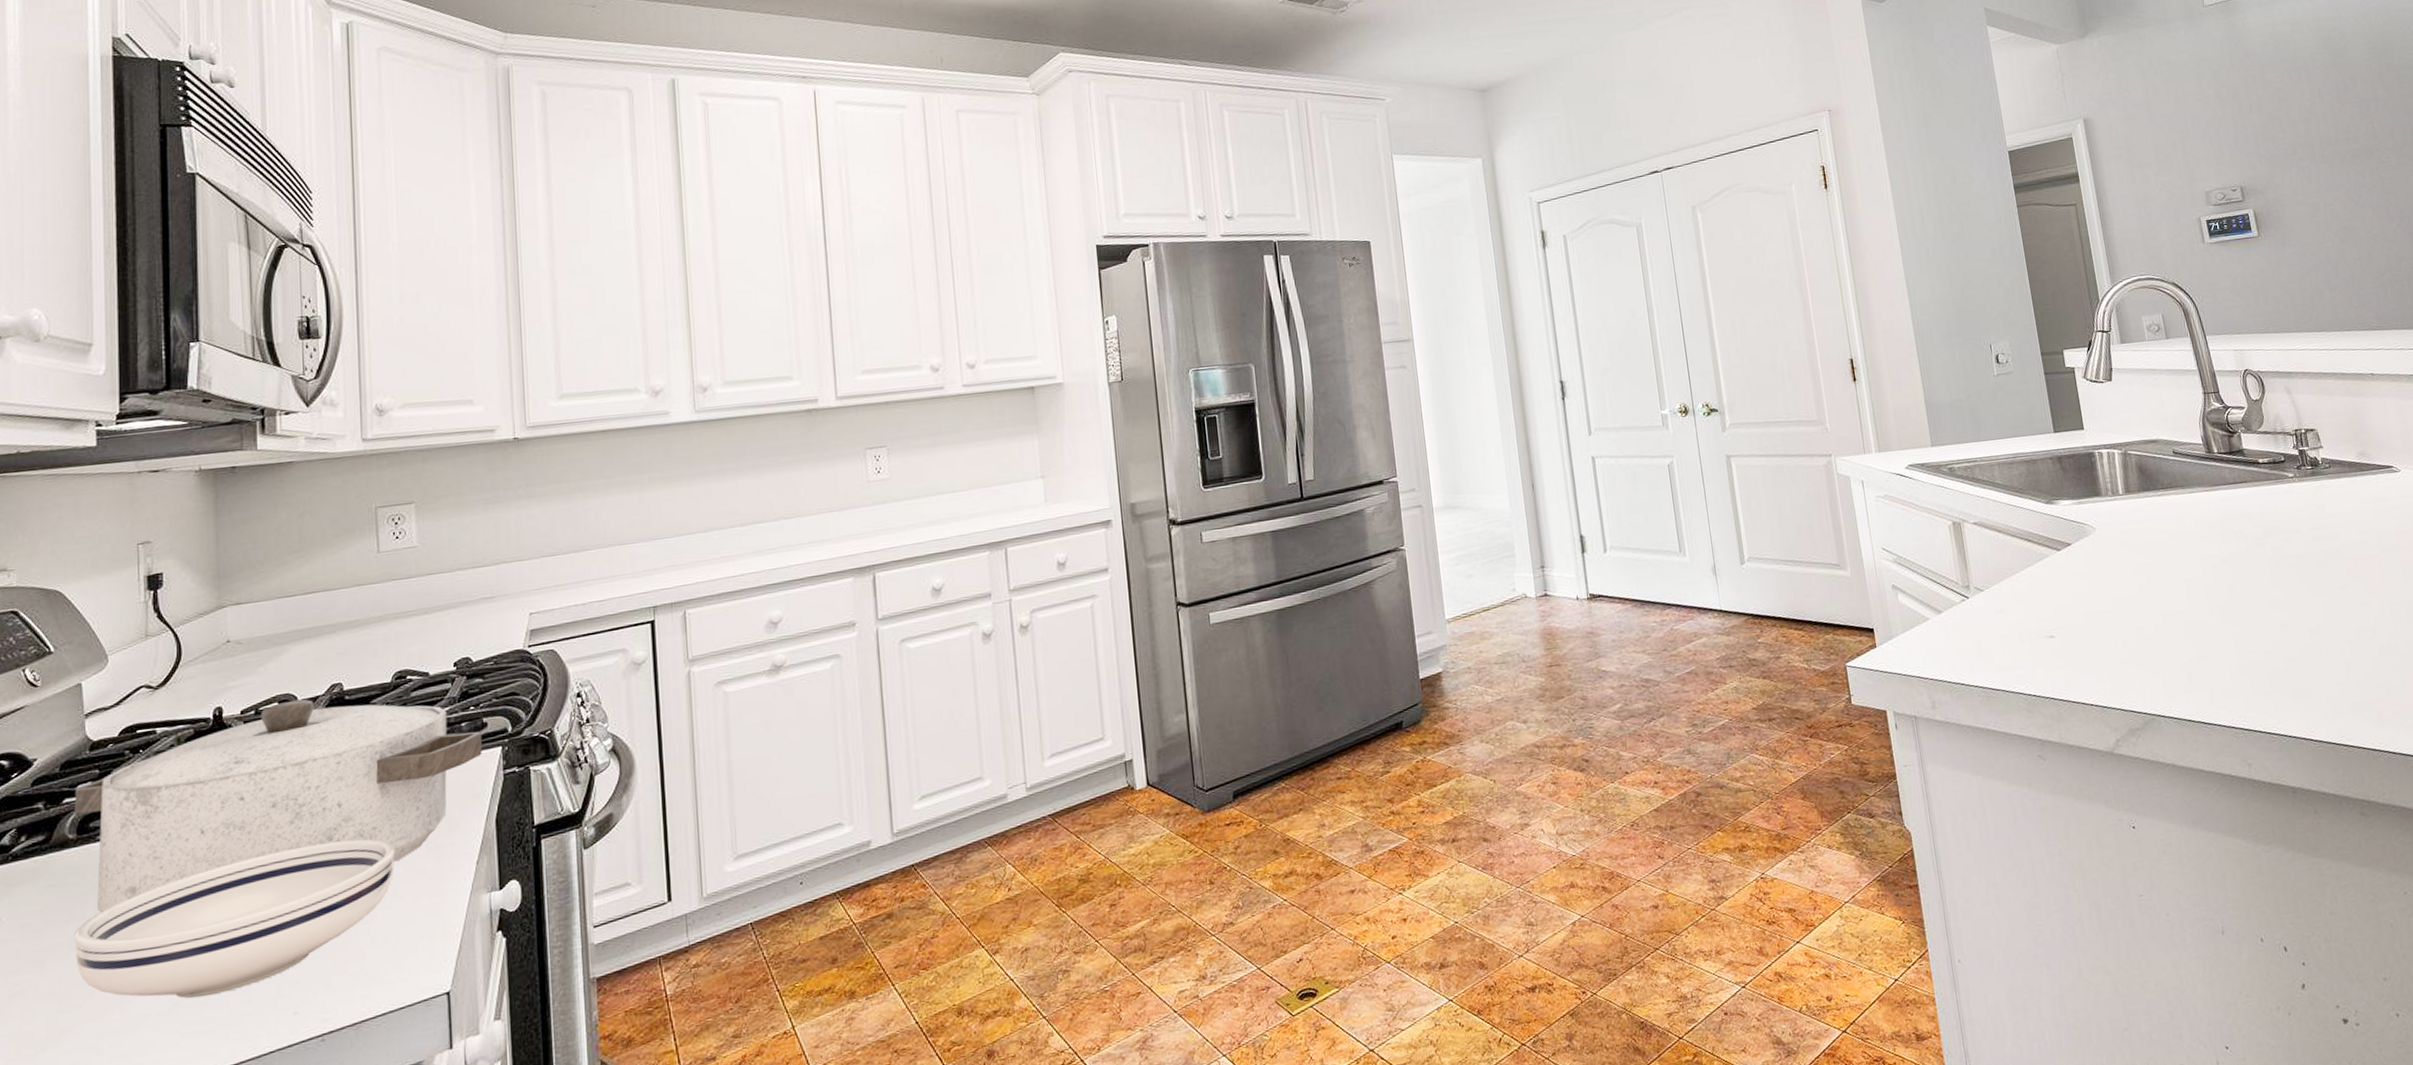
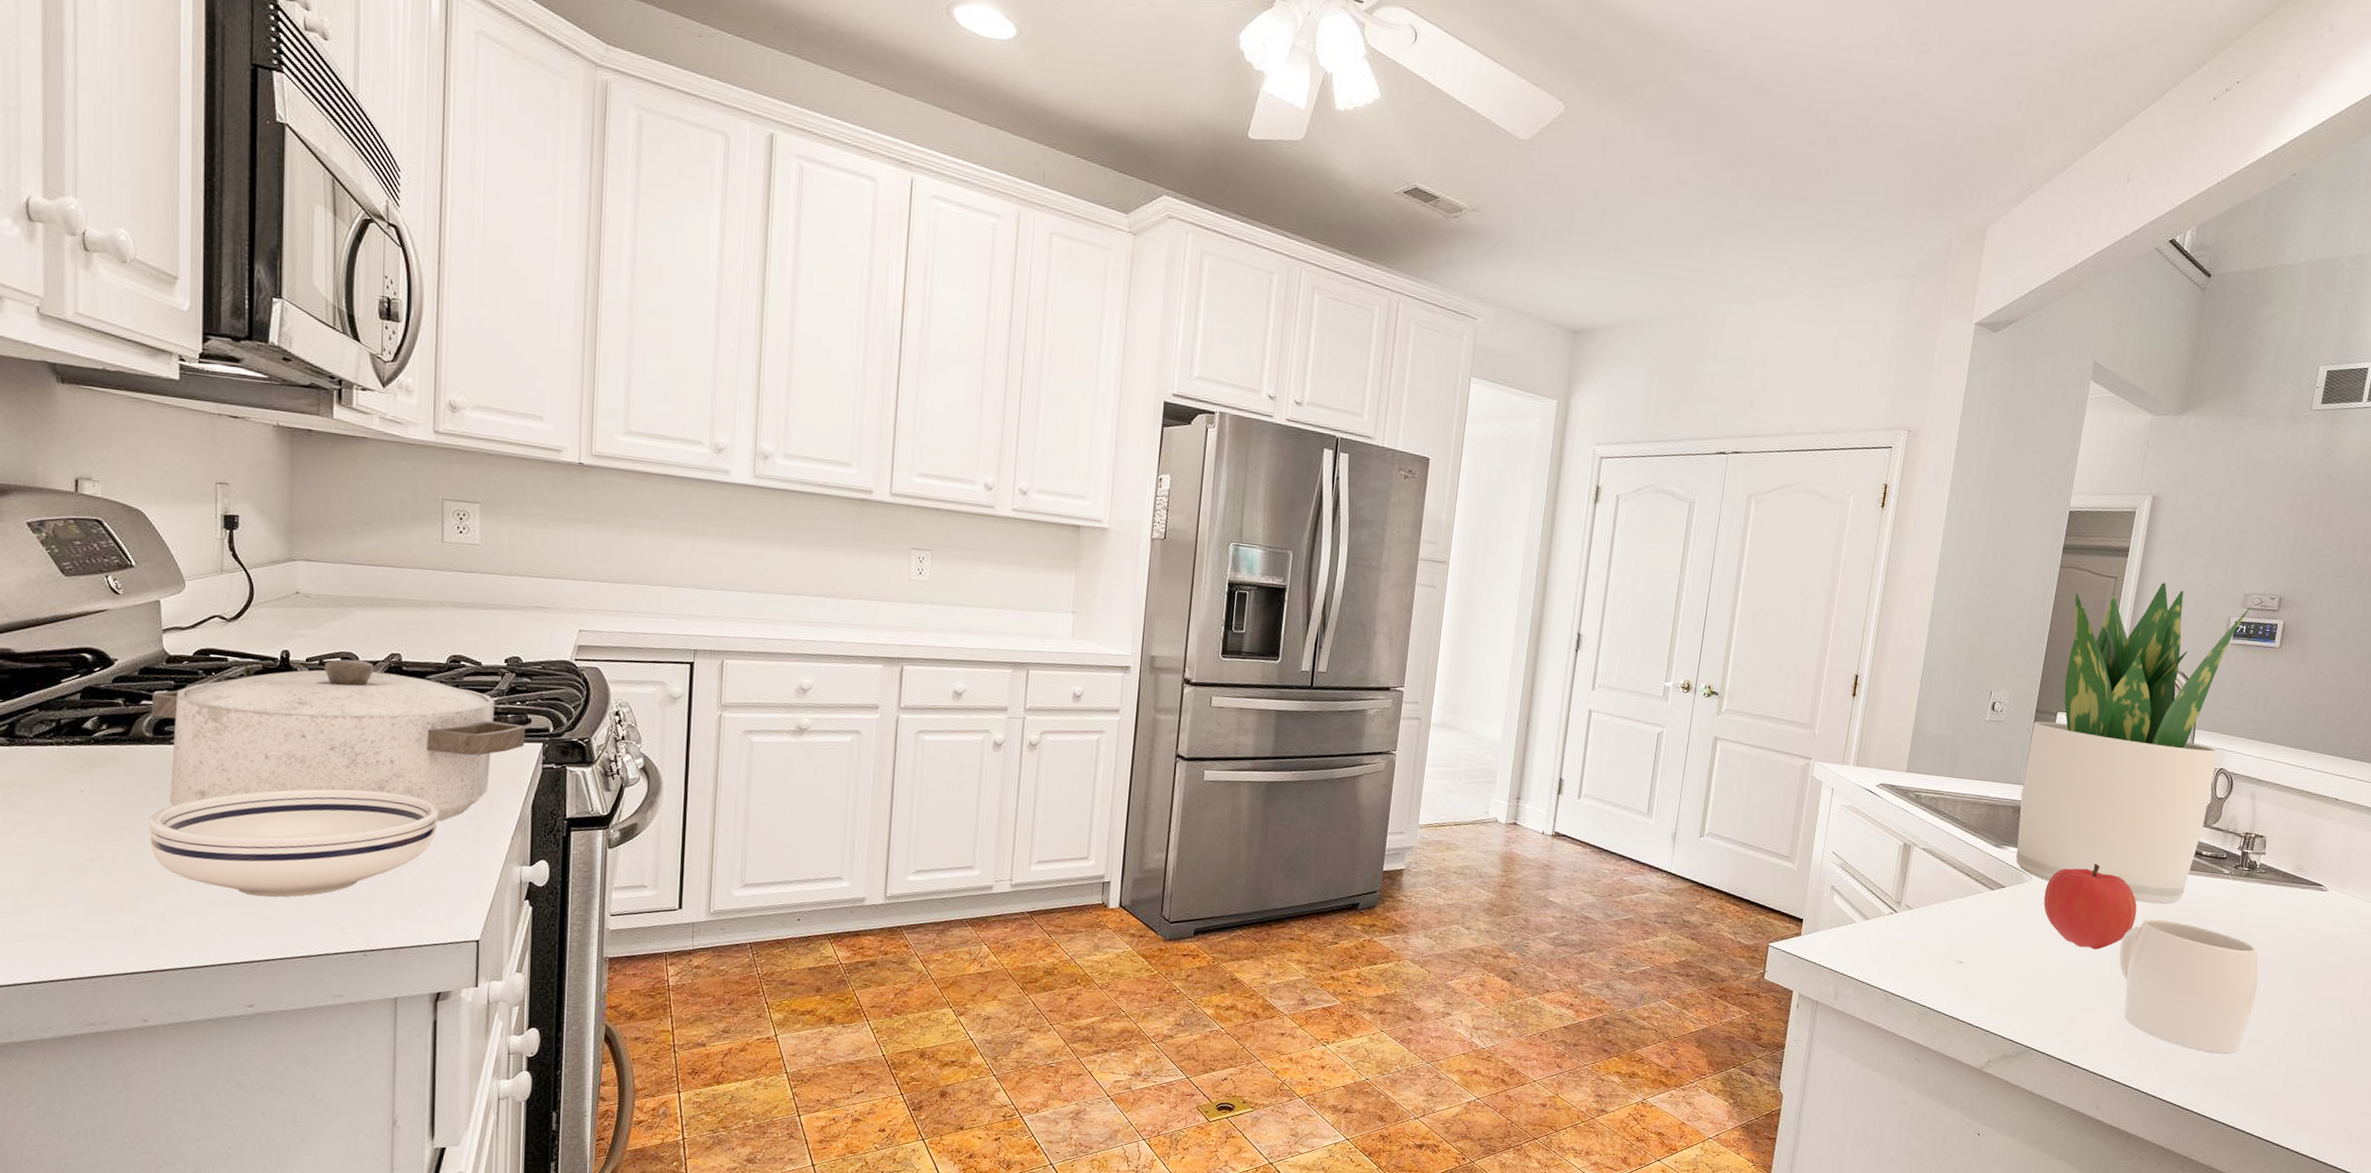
planter: none [2040,198,2255,528] -> present [2015,582,2250,904]
fruit: none [2112,498,2217,591] -> present [2043,864,2137,950]
mug: none [2209,540,2374,676] -> present [2119,919,2259,1054]

